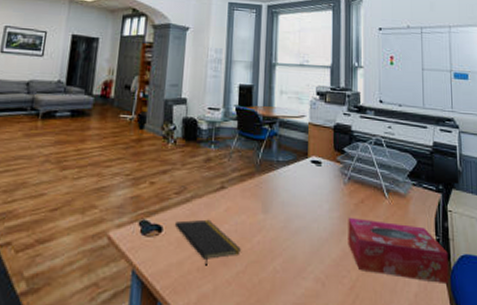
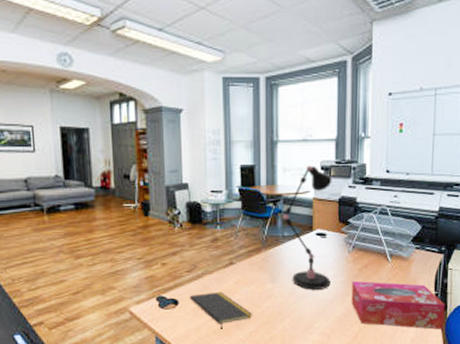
desk lamp: none [278,89,328,225] -> present [283,165,332,290]

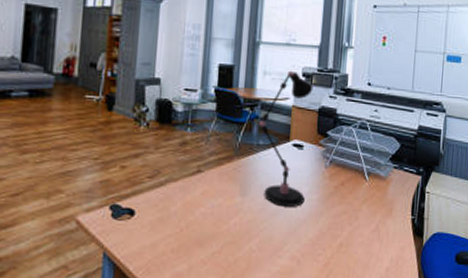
notepad: present [189,291,253,329] -> none [147,202,218,247]
tissue box: present [351,280,445,330] -> none [325,199,422,260]

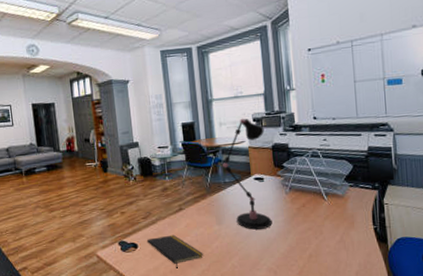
notepad: none [147,202,218,247] -> present [146,234,204,269]

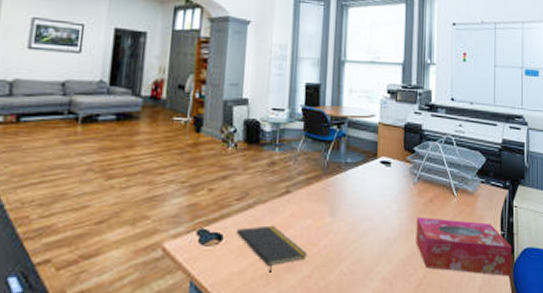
desk lamp: present [223,118,272,230] -> none [346,87,398,226]
tissue box: none [292,219,387,263] -> present [415,216,512,277]

